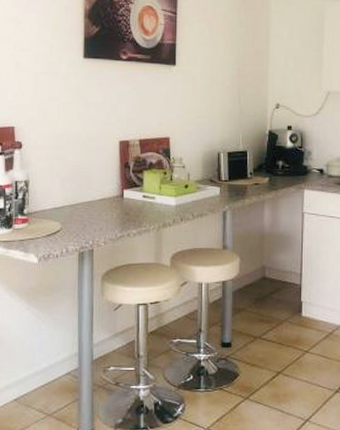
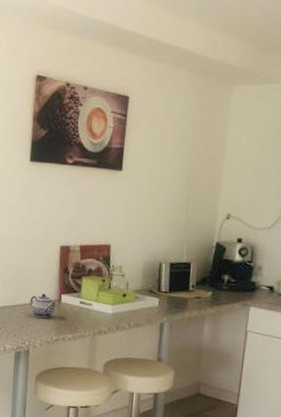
teapot: none [91,190,119,215] -> present [30,293,56,318]

